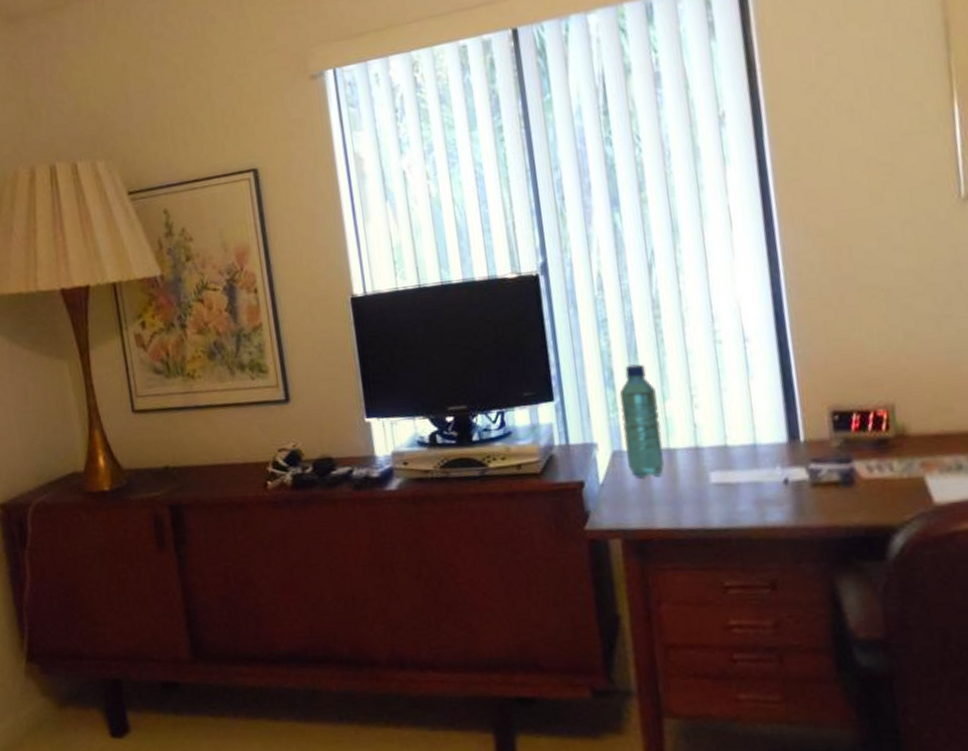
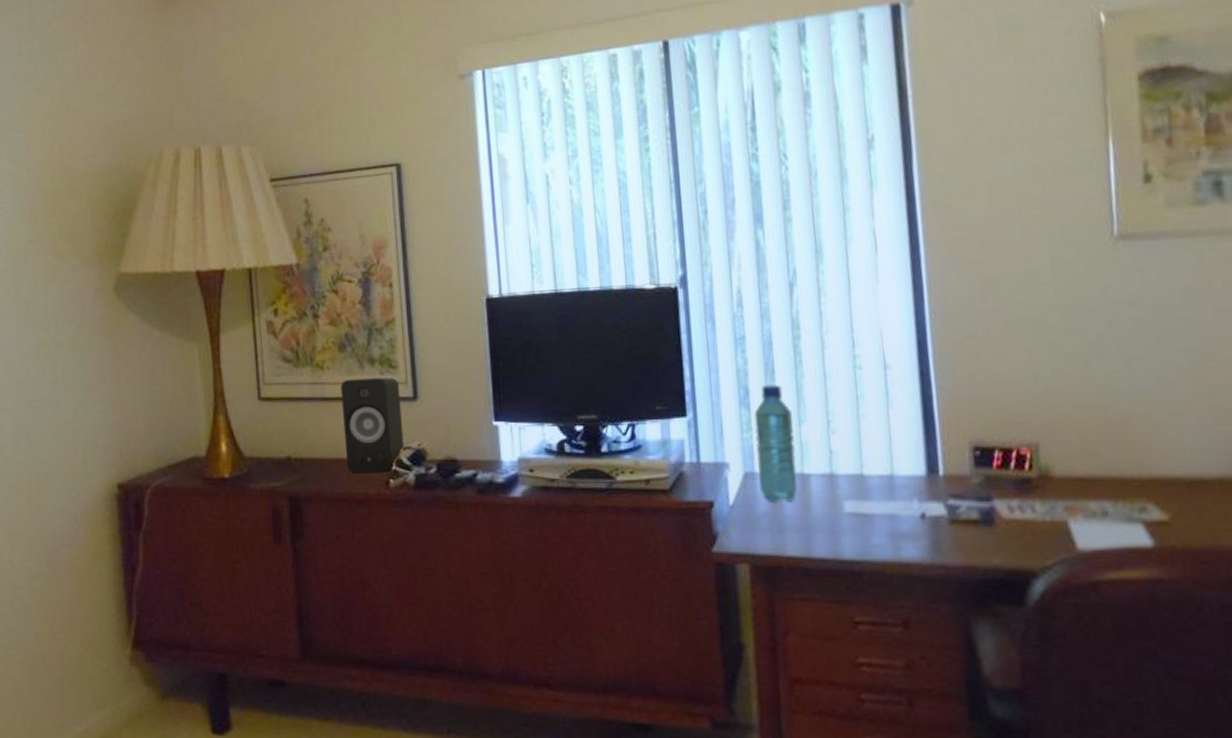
speaker: none [213,382,279,478] -> present [341,377,404,474]

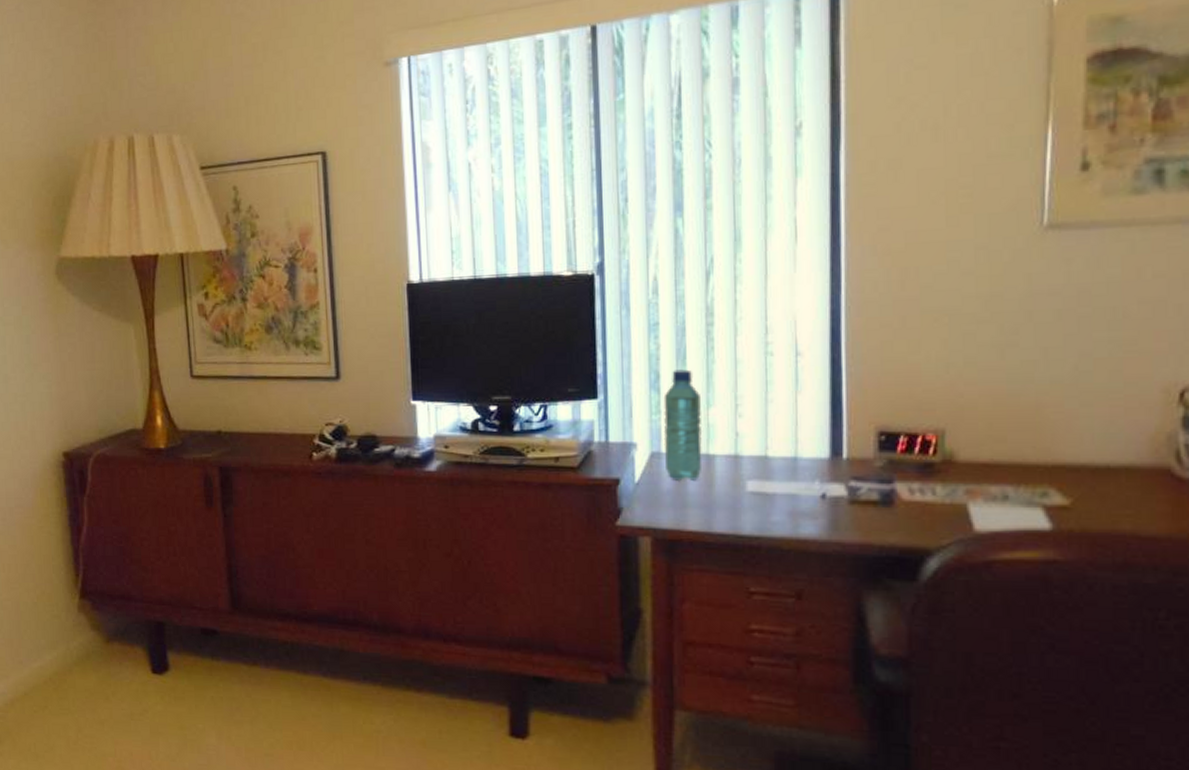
speaker: present [341,377,404,474] -> none [267,358,327,447]

